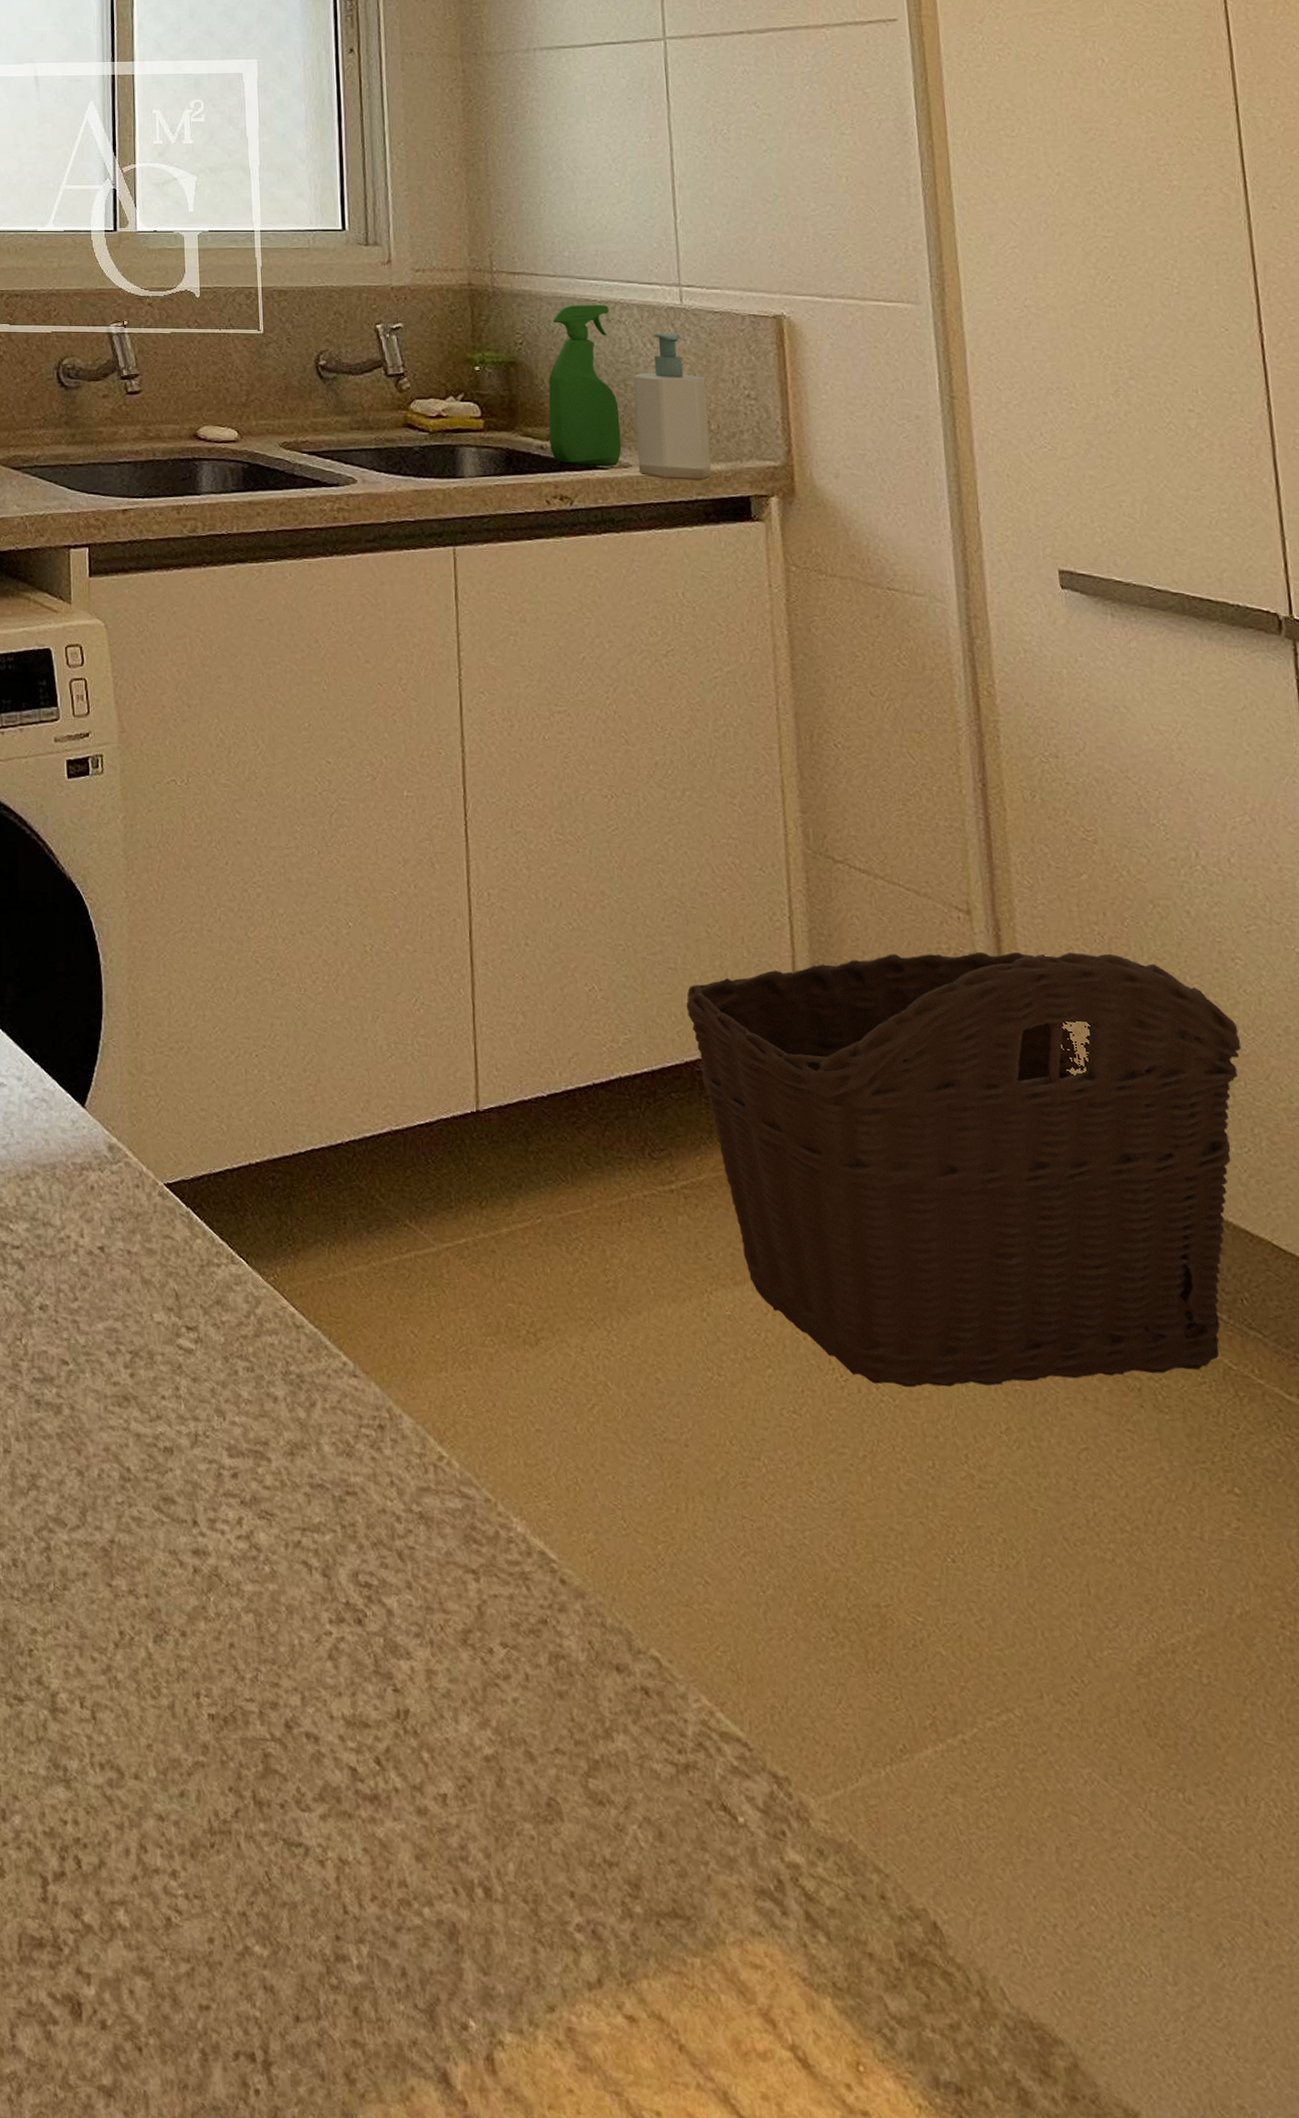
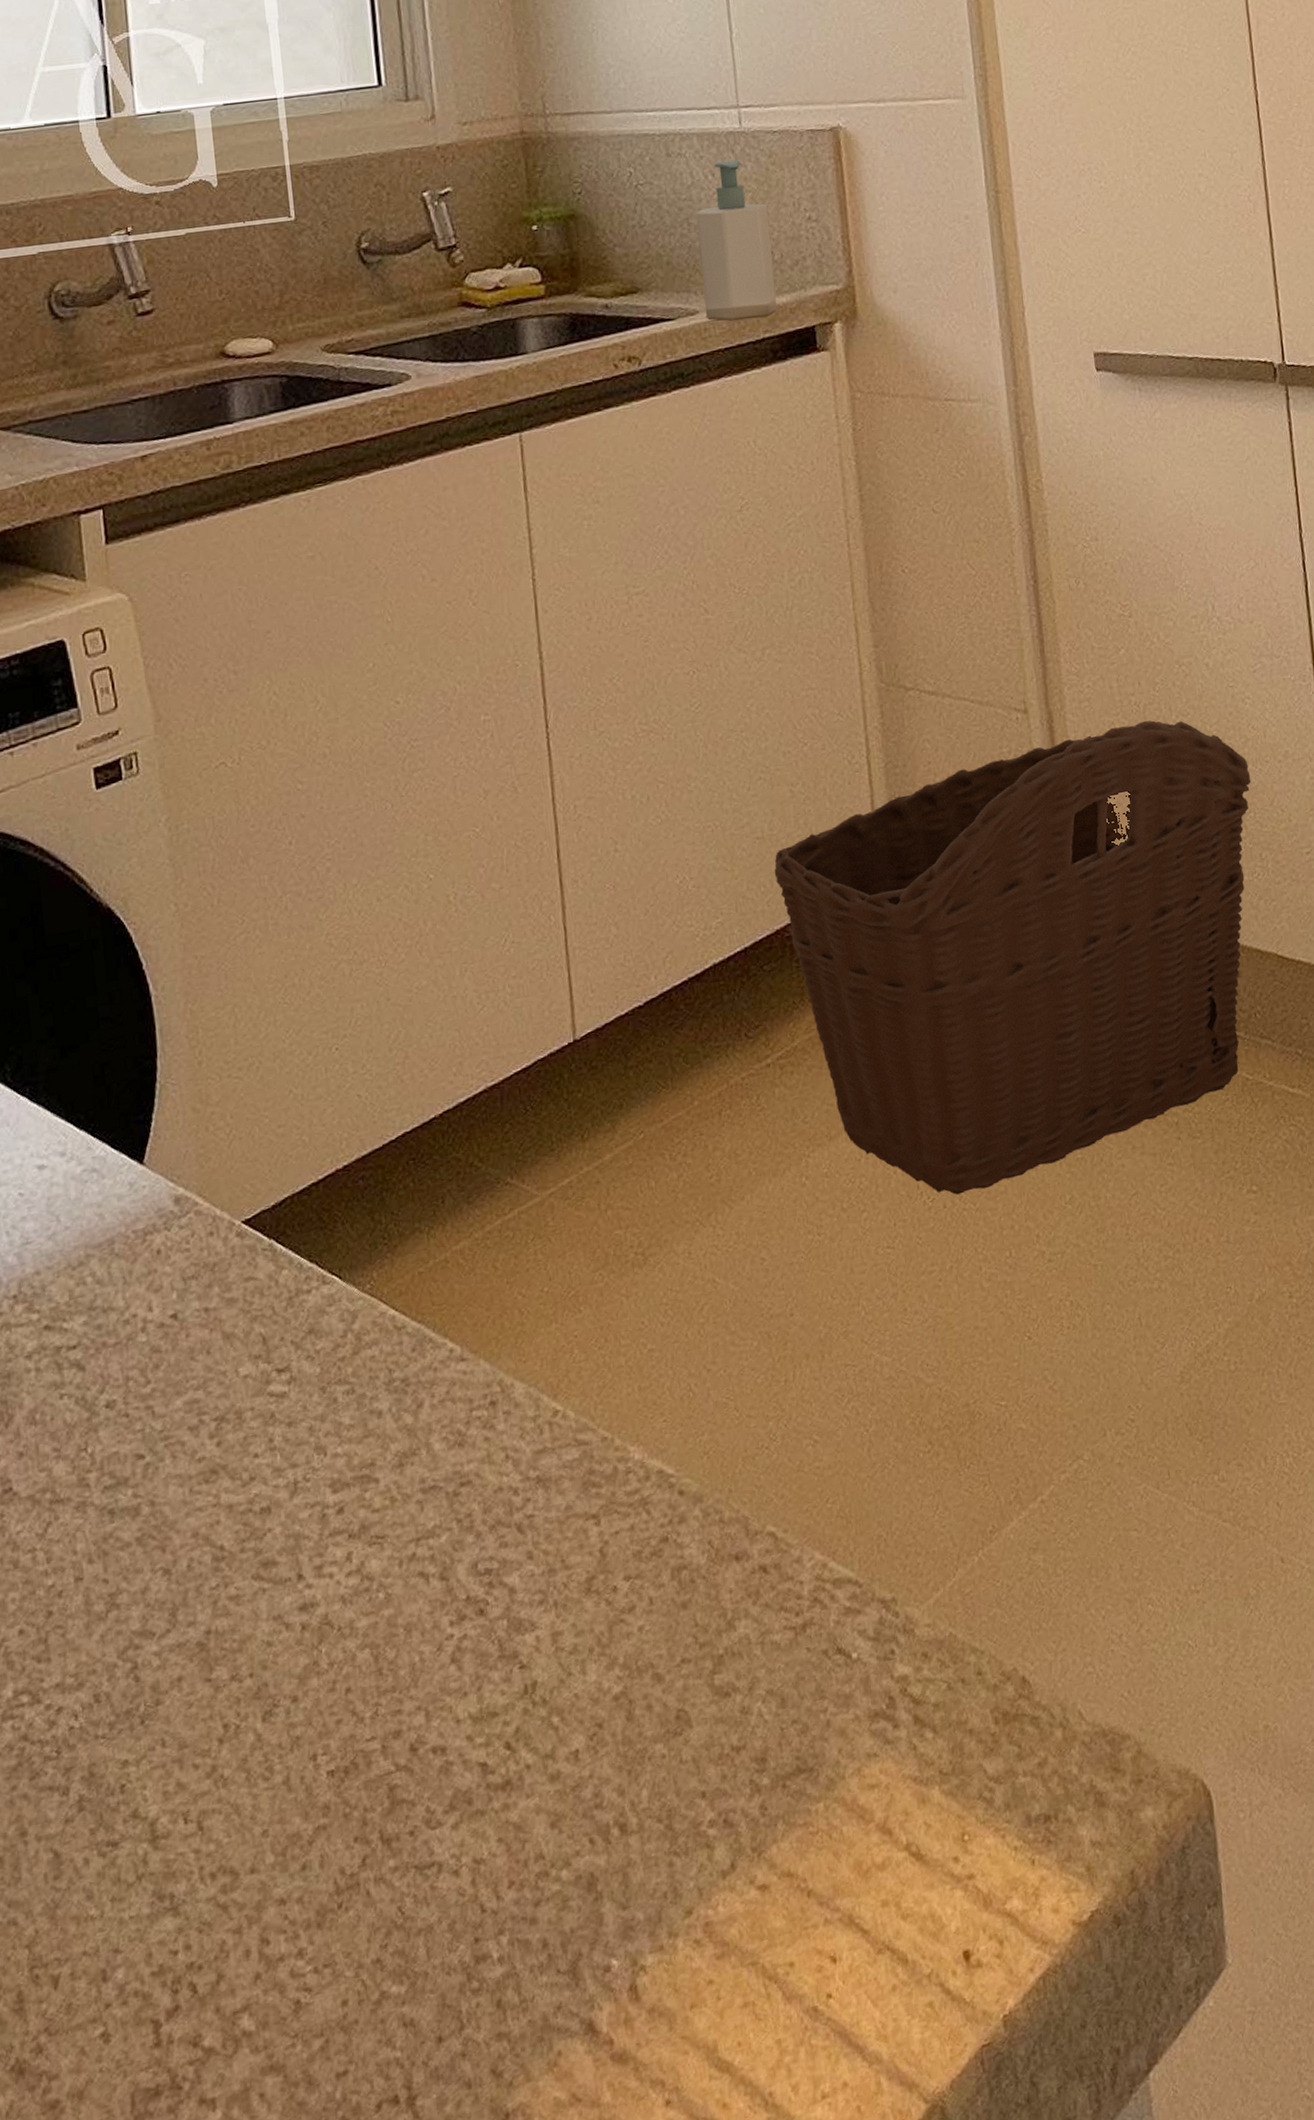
spray bottle: present [548,304,622,467] -> none [610,137,688,322]

